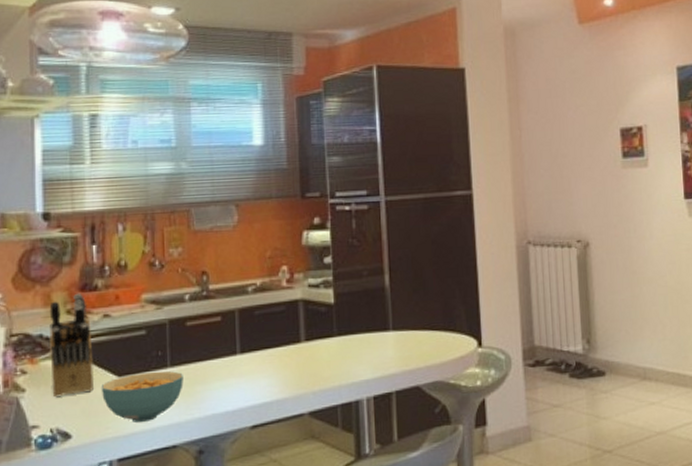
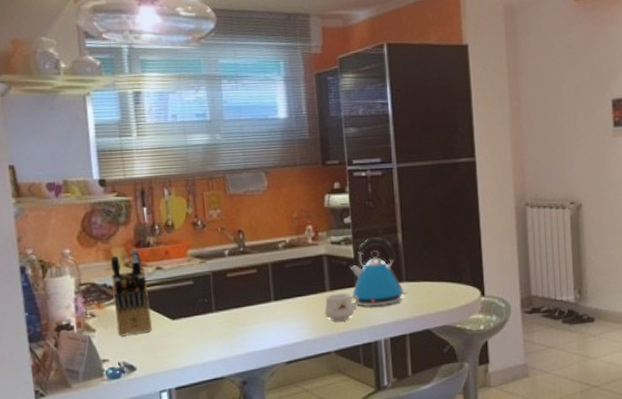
cereal bowl: present [101,371,184,422] -> none [158,315,227,358]
mug: none [298,343,338,378] -> present [324,292,359,322]
kettle: none [329,278,395,360] -> present [349,236,408,307]

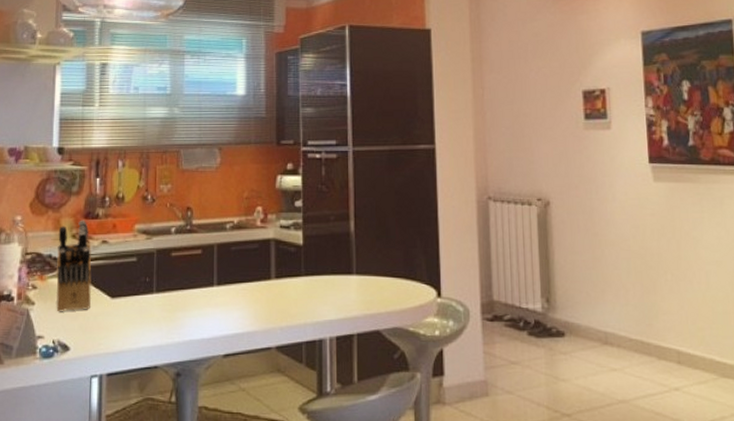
mug: present [324,292,359,322] -> none [268,282,305,314]
kettle: present [349,236,408,307] -> none [297,223,358,300]

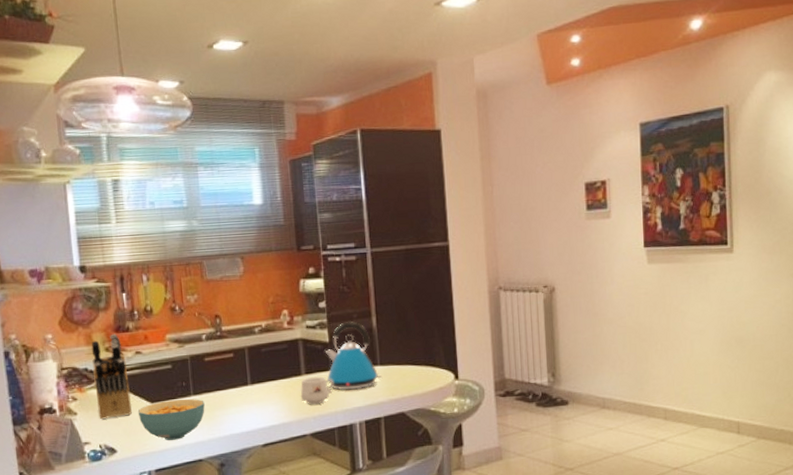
cereal bowl: none [96,296,167,341] -> present [137,399,205,440]
mug: none [268,282,305,314] -> present [300,376,334,405]
kettle: none [297,223,358,300] -> present [325,320,383,390]

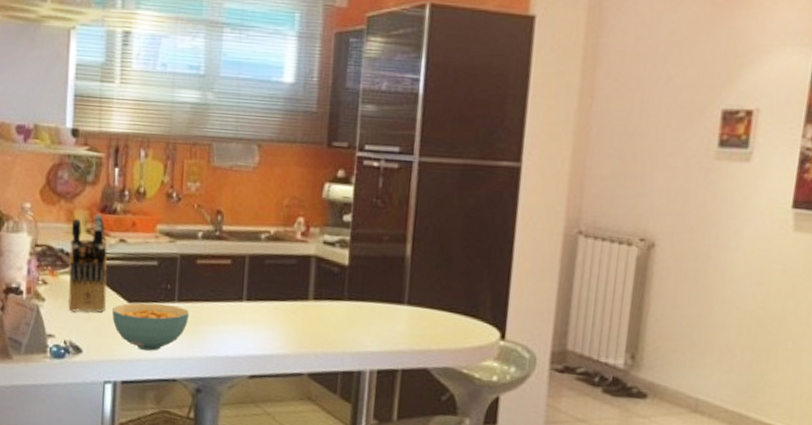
mug: present [300,376,334,405] -> none [303,304,346,340]
kettle: present [325,320,383,390] -> none [339,243,408,330]

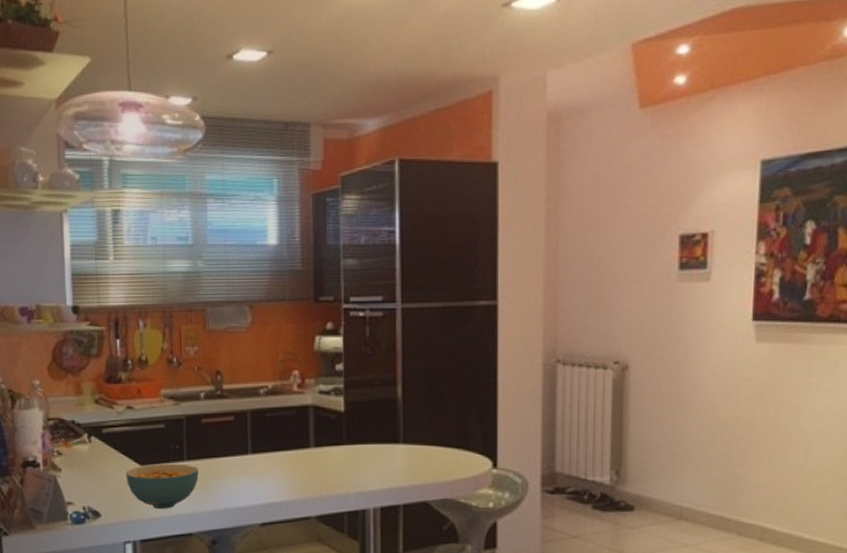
knife block: present [68,213,108,313] -> none [80,384,120,479]

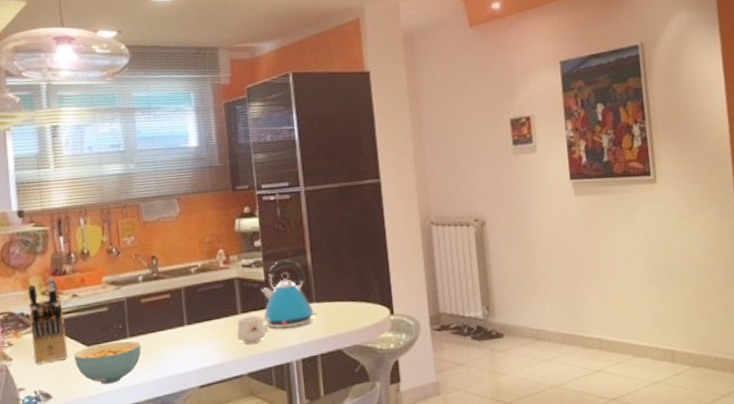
knife block: none [80,384,120,479] -> present [27,277,68,365]
mug: none [307,450,347,483] -> present [237,315,270,344]
kettle: none [338,388,405,470] -> present [260,258,319,328]

